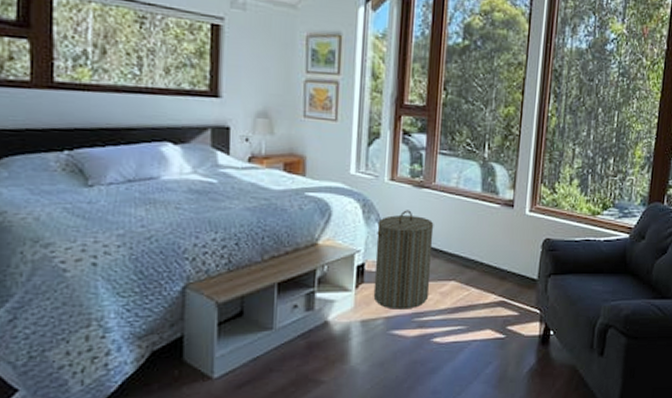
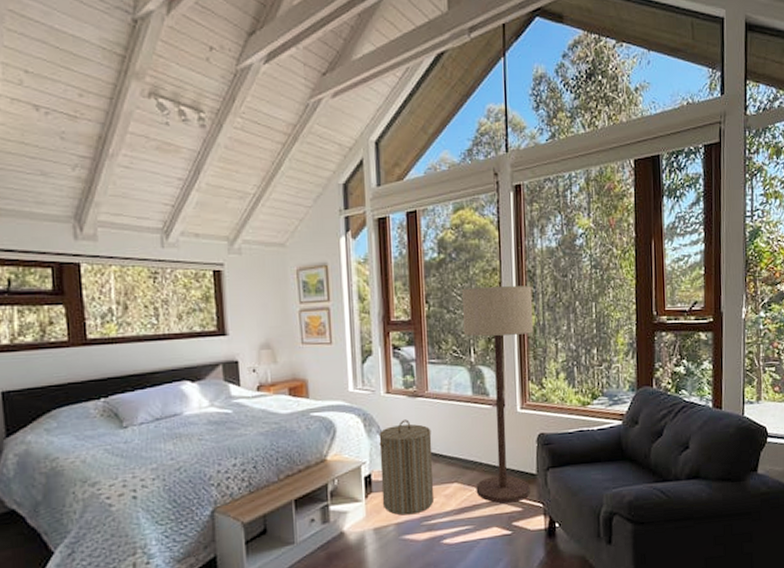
floor lamp: none [473,79,557,306] -> present [461,285,534,503]

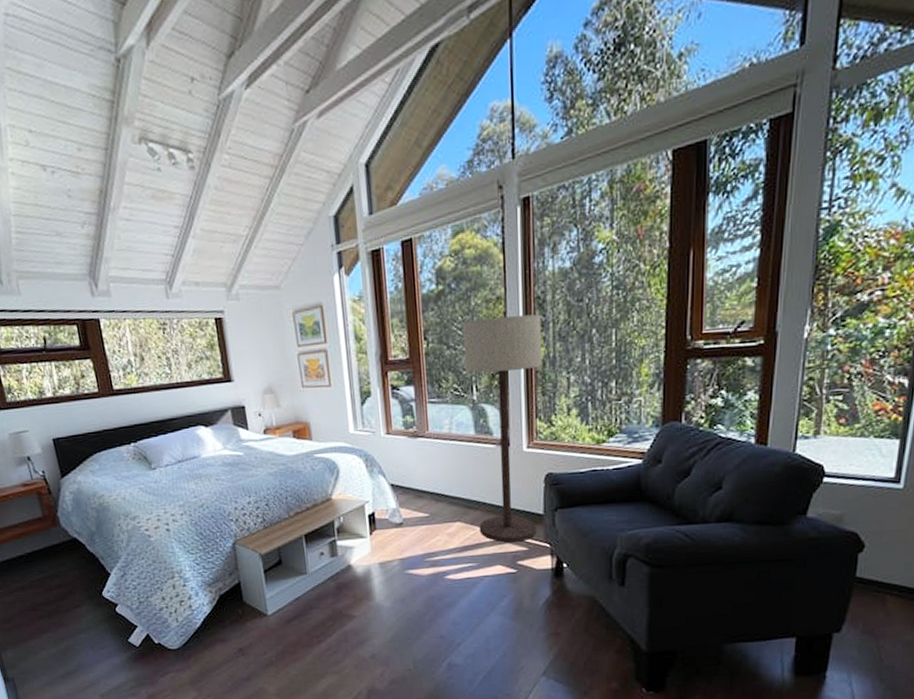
laundry hamper: present [379,419,434,516] -> none [380,460,437,552]

